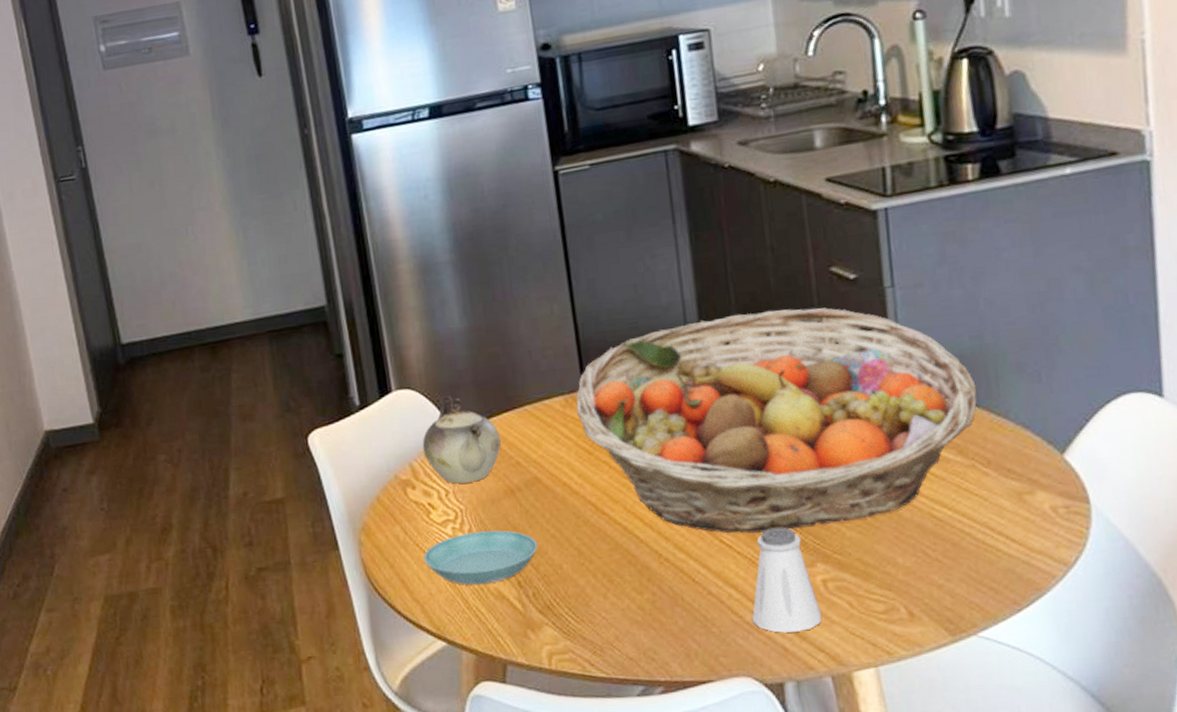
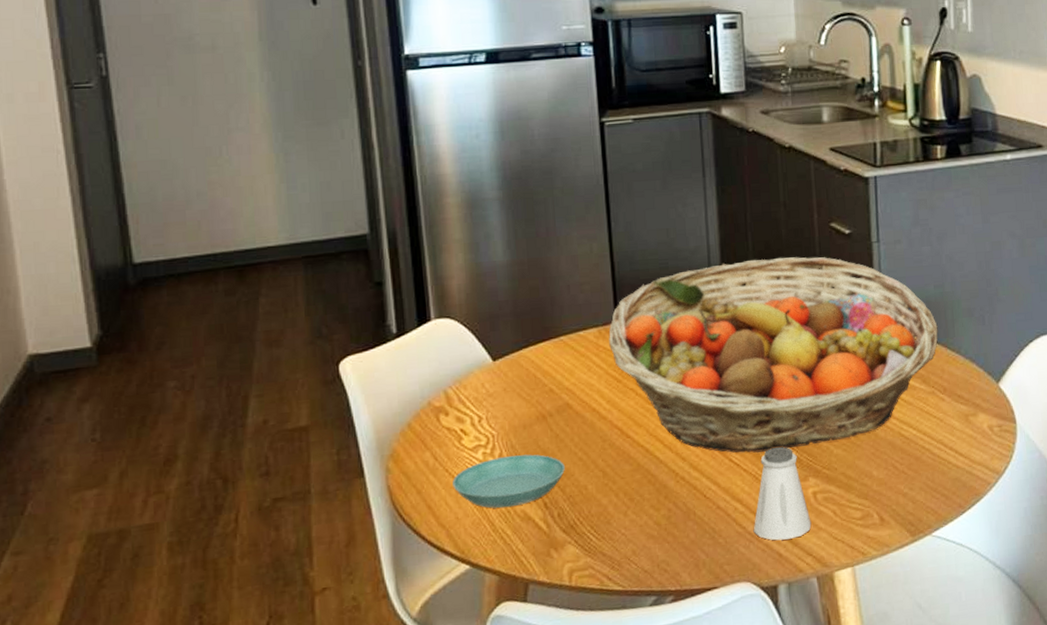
teapot: present [422,396,501,484] -> none [458,325,536,410]

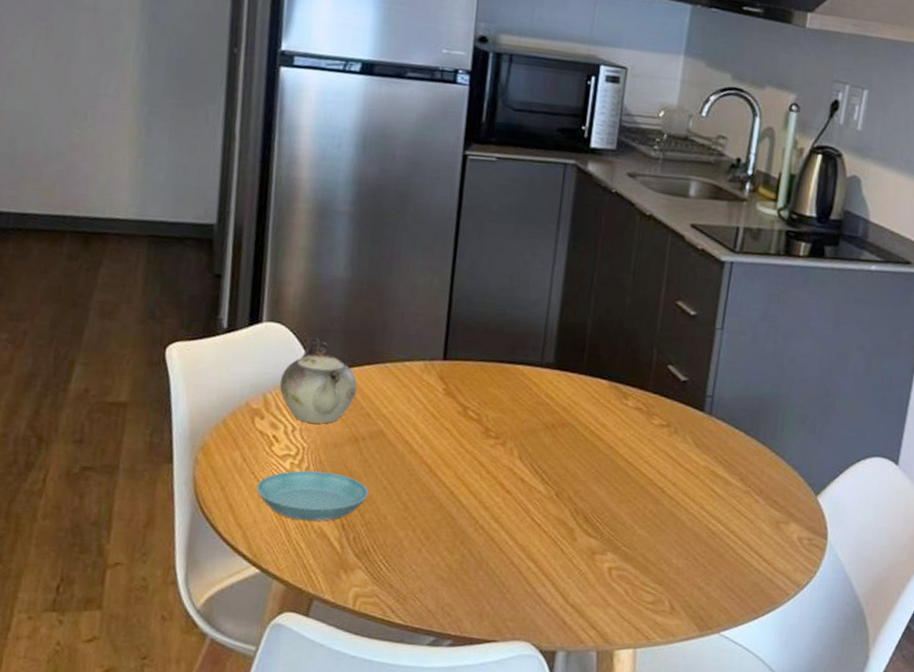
teapot: none [458,325,536,410] -> present [279,337,357,424]
fruit basket: present [608,257,938,454] -> none [433,321,767,521]
saltshaker: present [753,447,812,541] -> none [542,515,602,609]

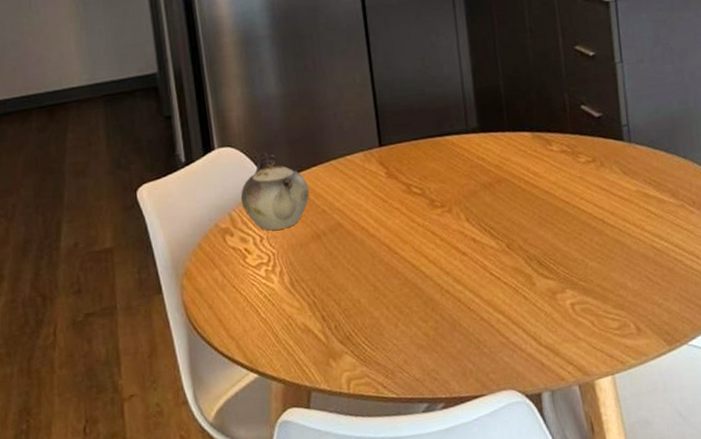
saucer: present [256,470,368,522] -> none [239,271,340,321]

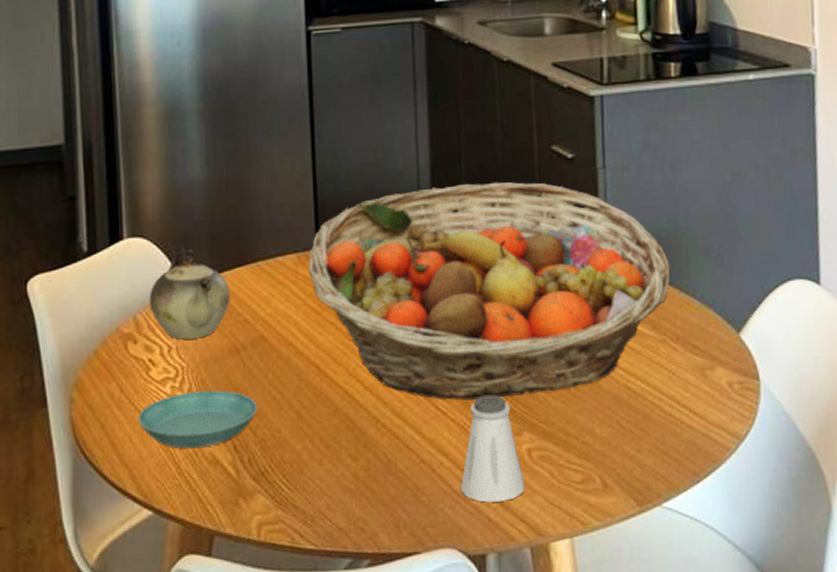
saucer: none [239,271,340,321] -> present [138,390,257,449]
fruit basket: none [373,78,684,267] -> present [308,182,671,402]
saltshaker: none [516,260,571,350] -> present [460,395,525,503]

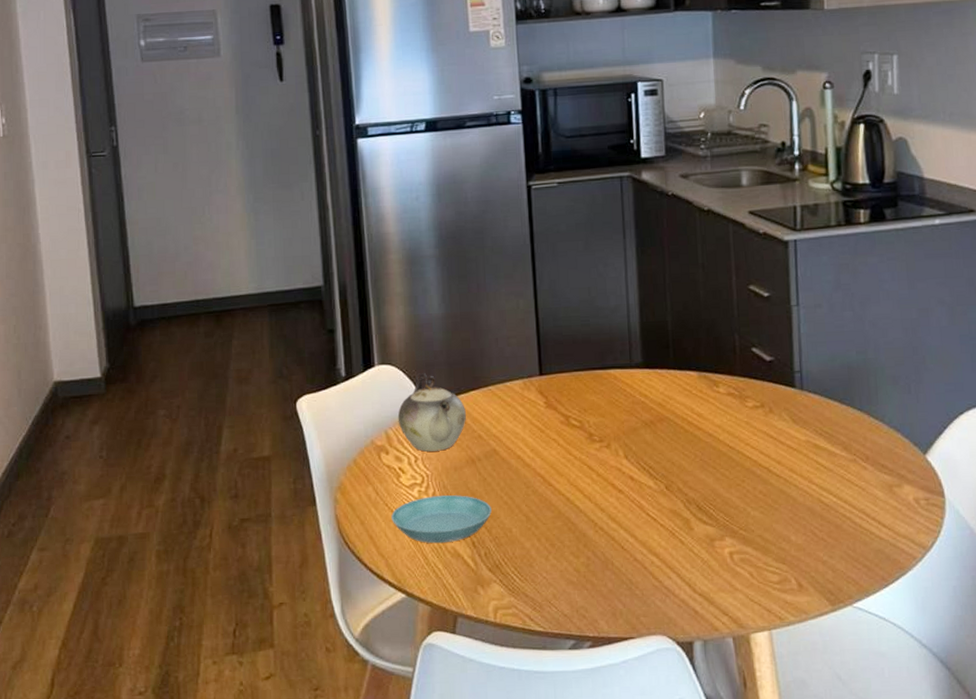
fruit basket: present [308,182,671,402] -> none [533,318,860,510]
saltshaker: present [460,395,525,503] -> none [669,505,728,597]

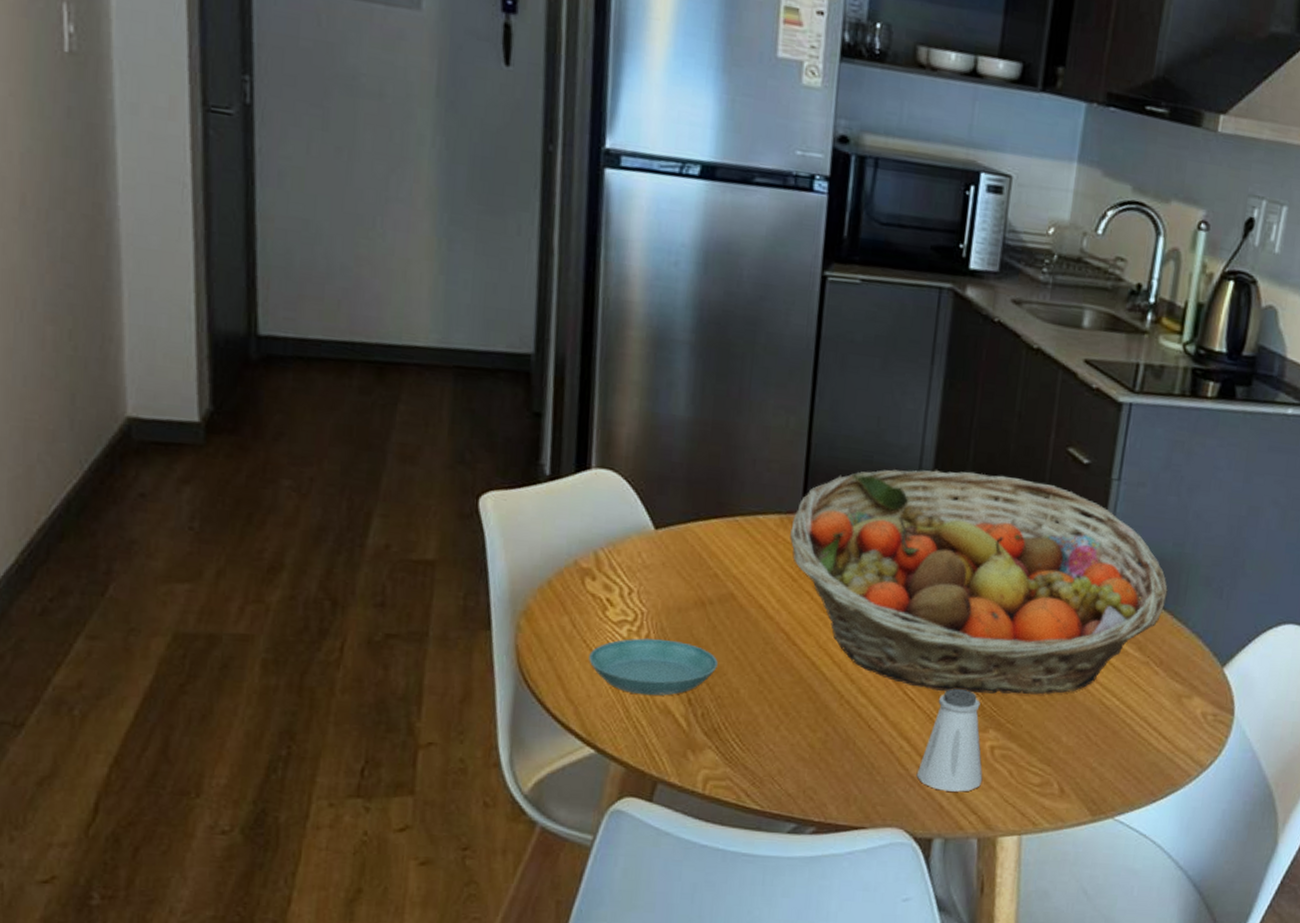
teapot: present [397,373,466,452] -> none [613,486,703,586]
fruit basket: none [533,318,860,510] -> present [790,469,1168,695]
saltshaker: none [669,505,728,597] -> present [916,689,983,792]

